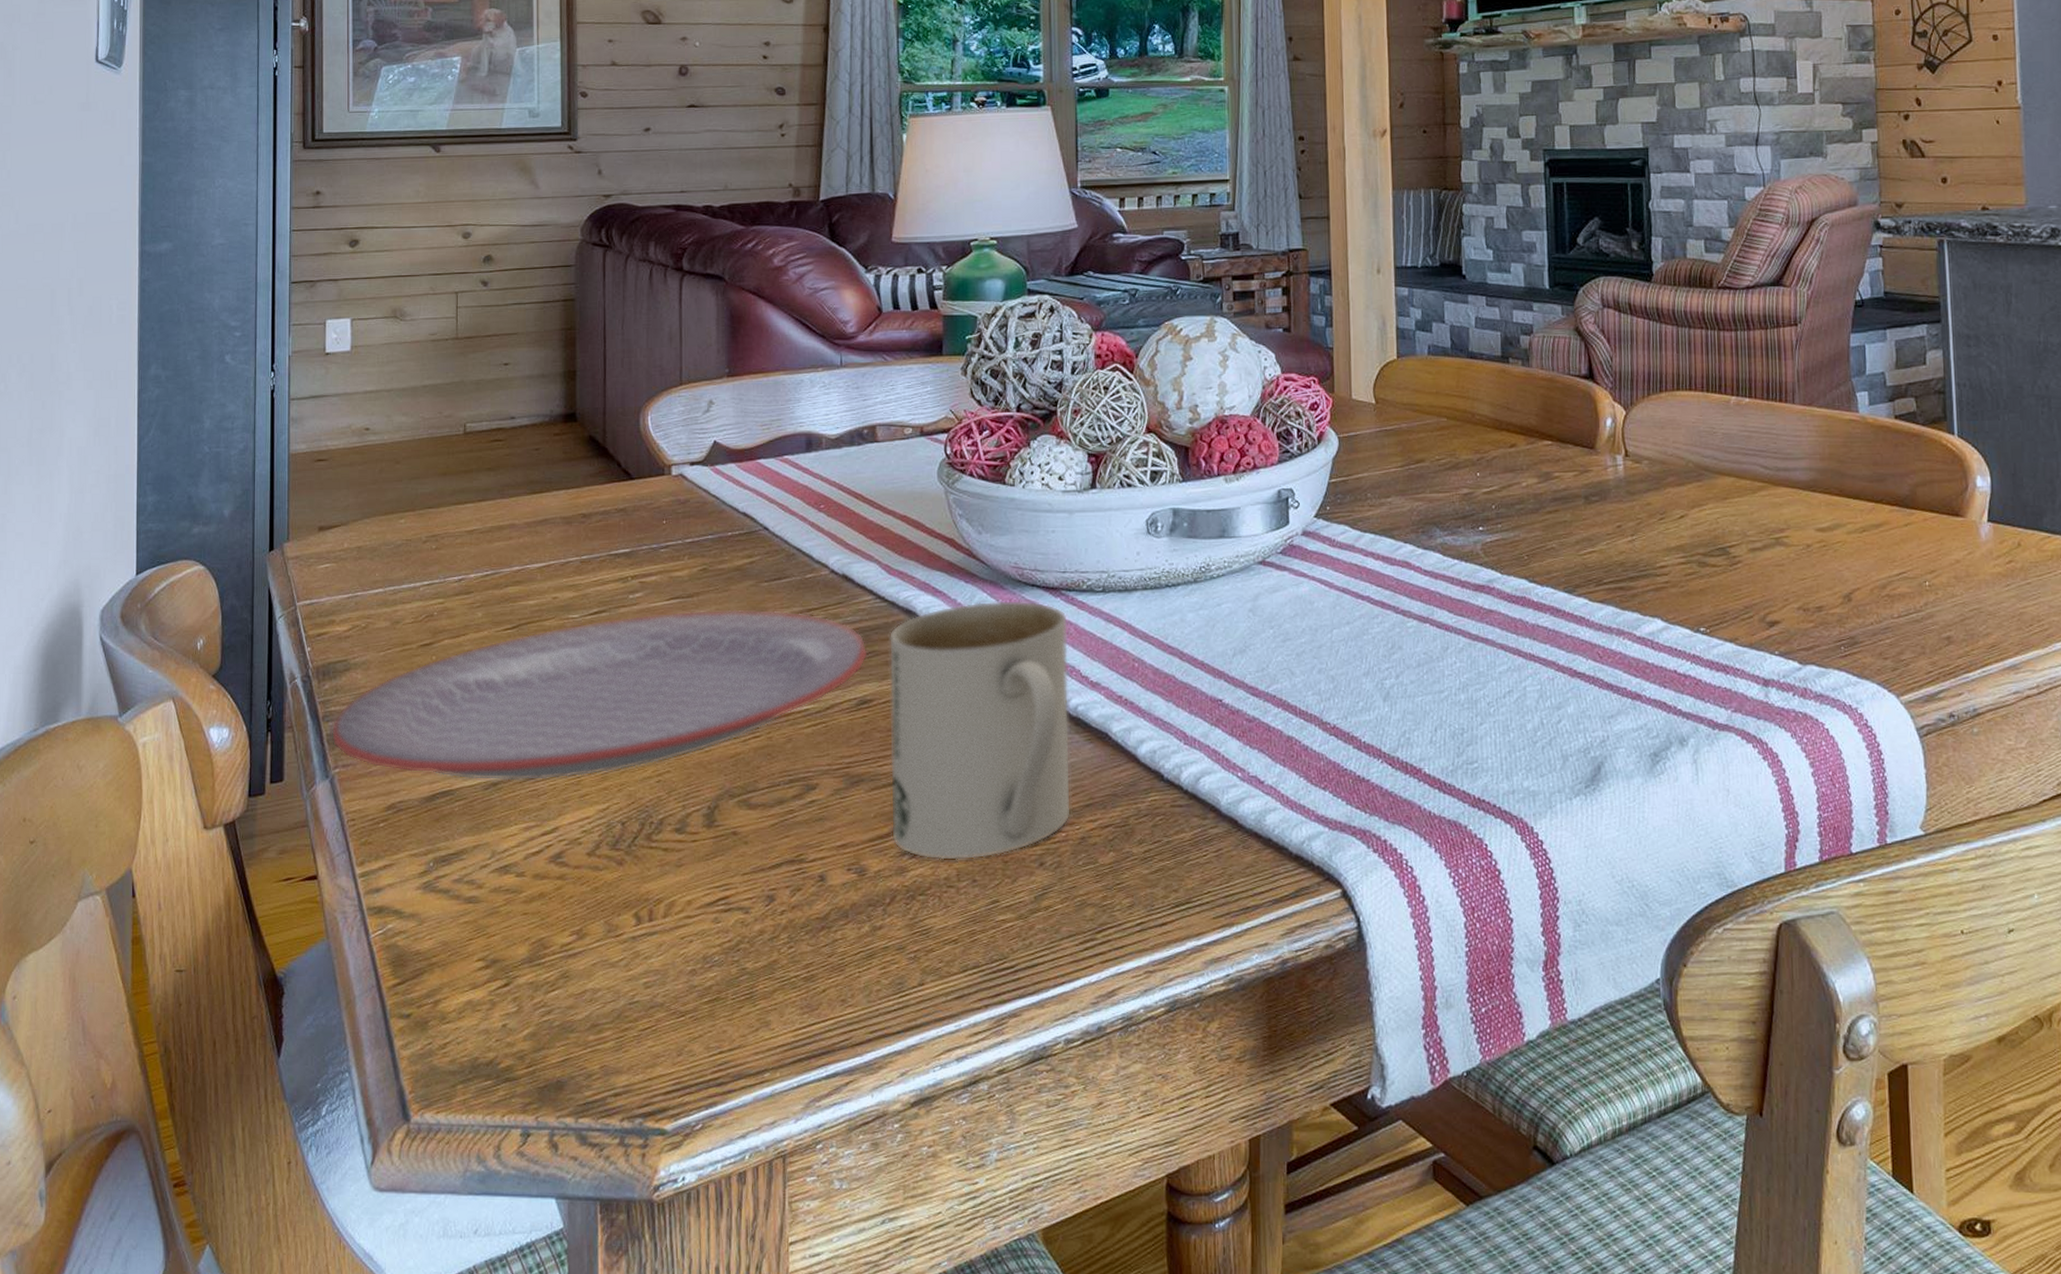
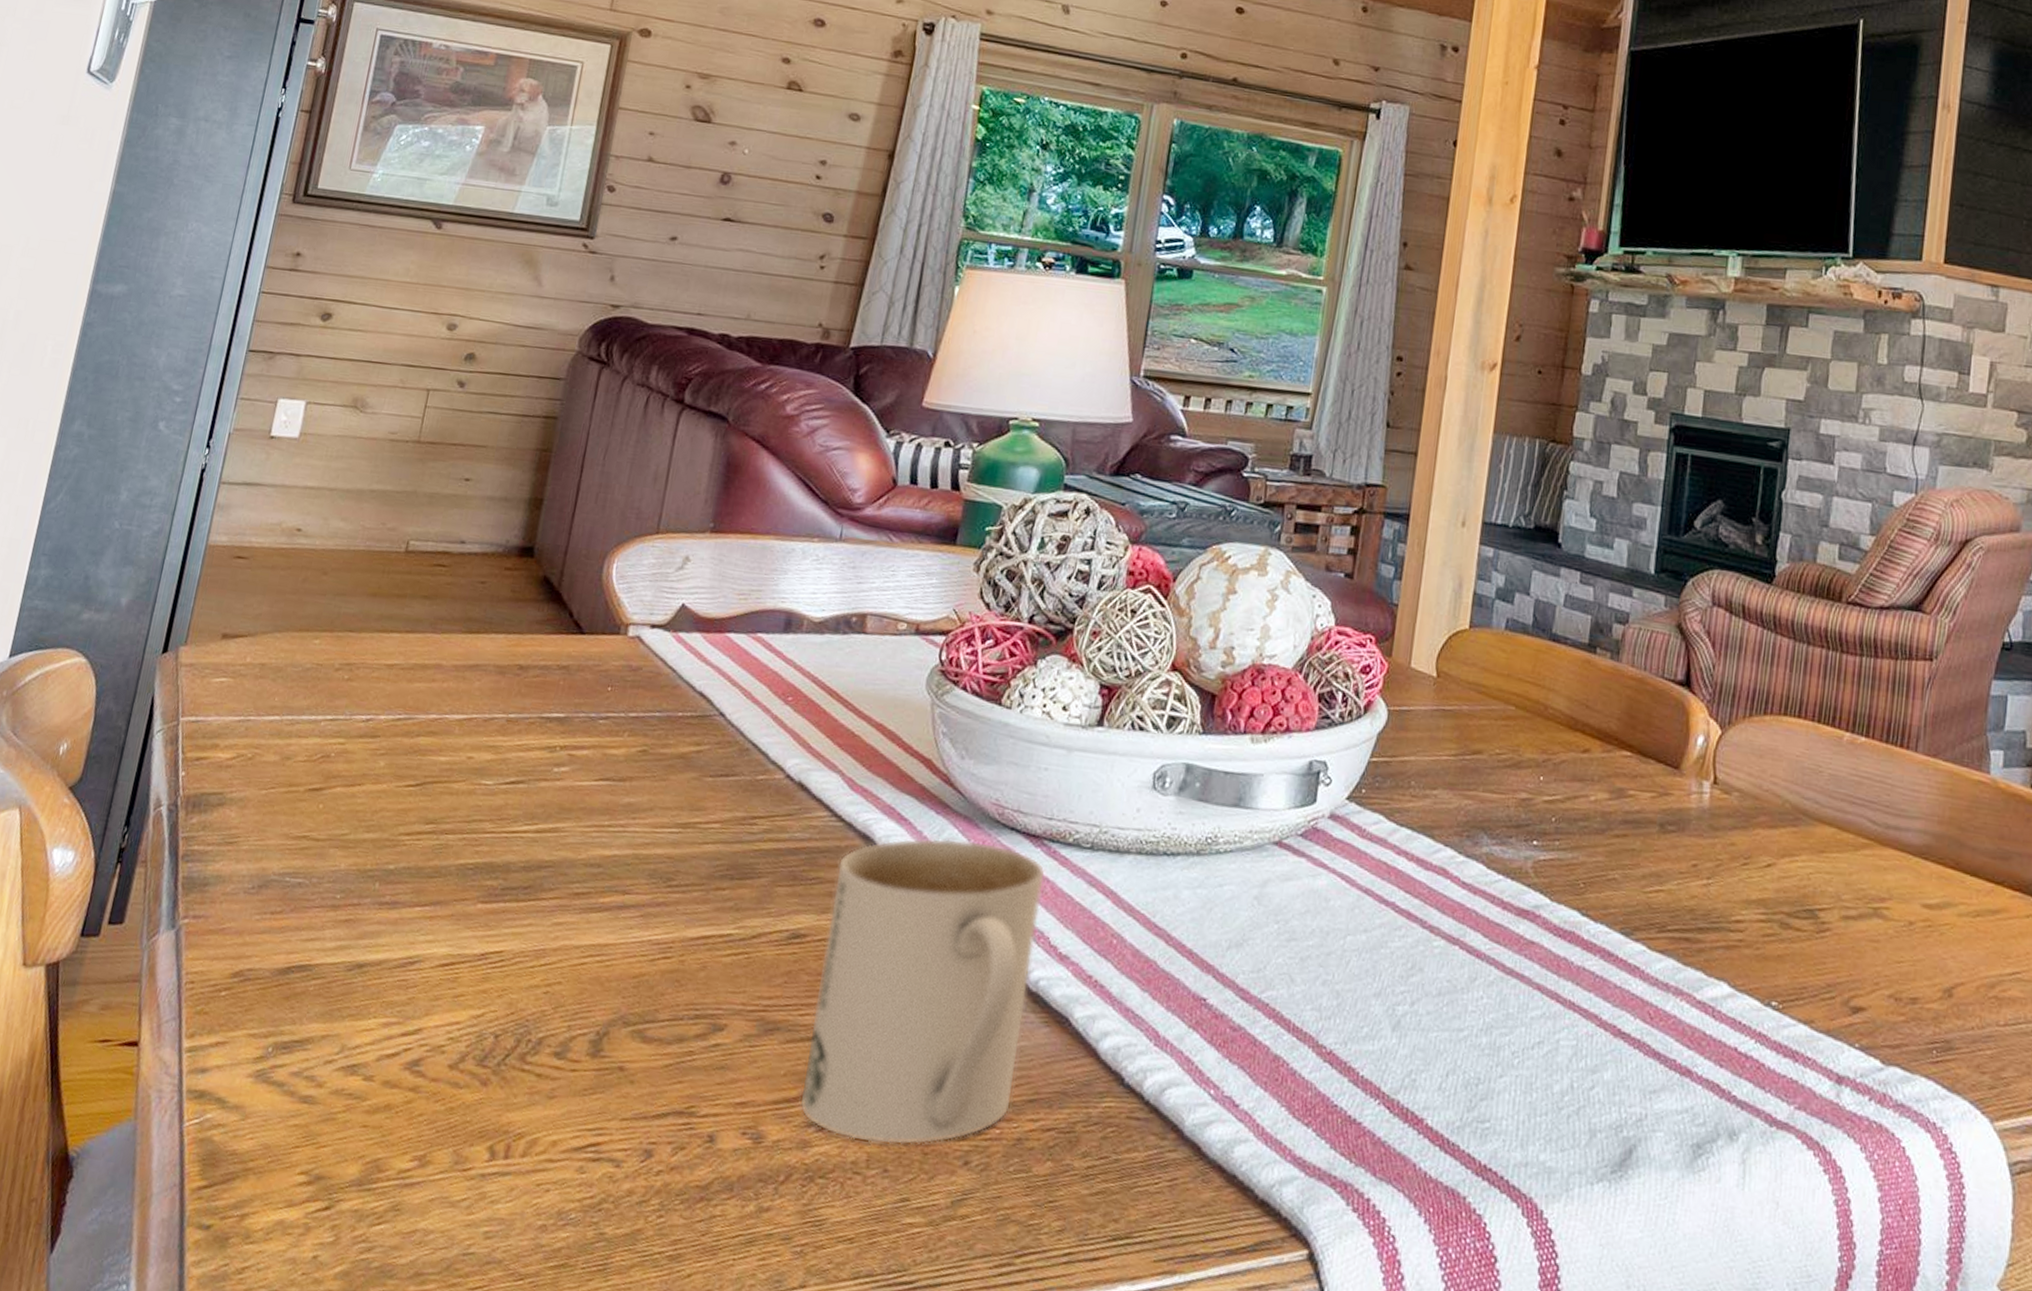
plate: present [331,609,868,781] -> none [187,792,812,973]

